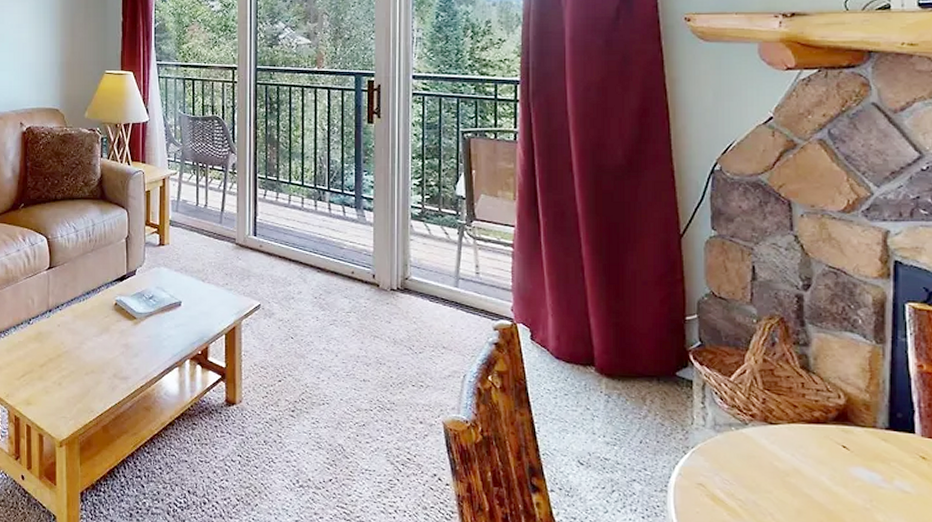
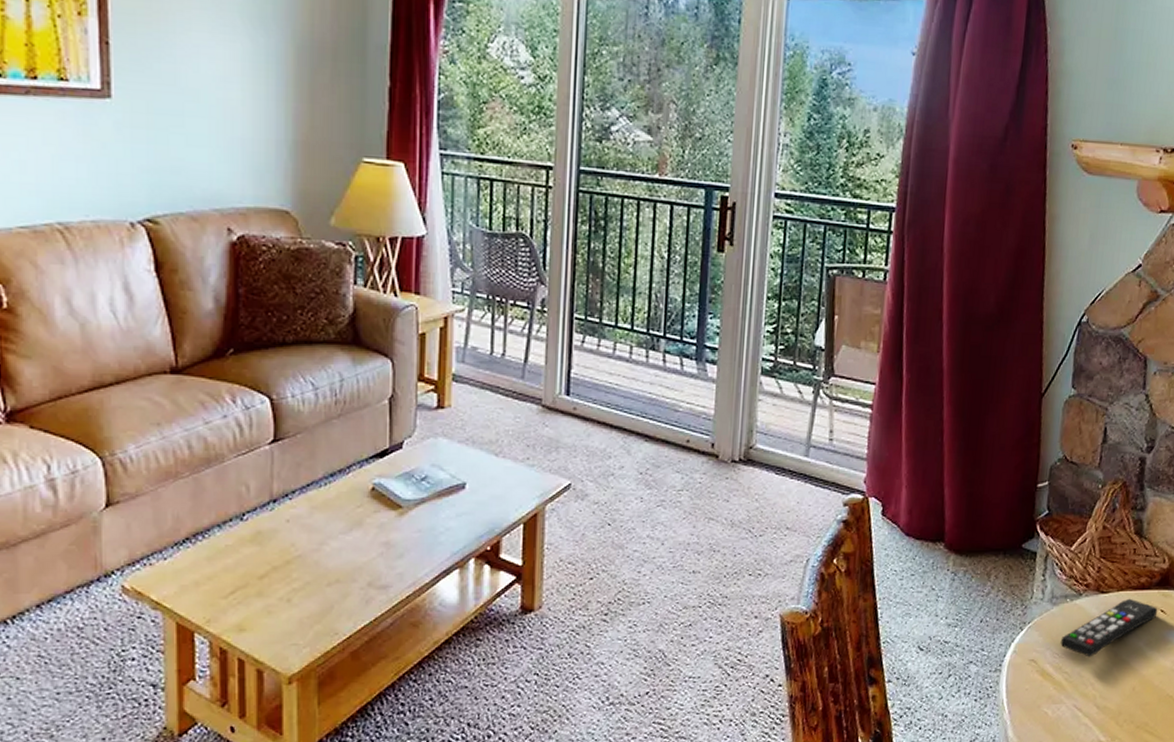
remote control: none [729,431,839,487] -> present [1060,598,1158,657]

